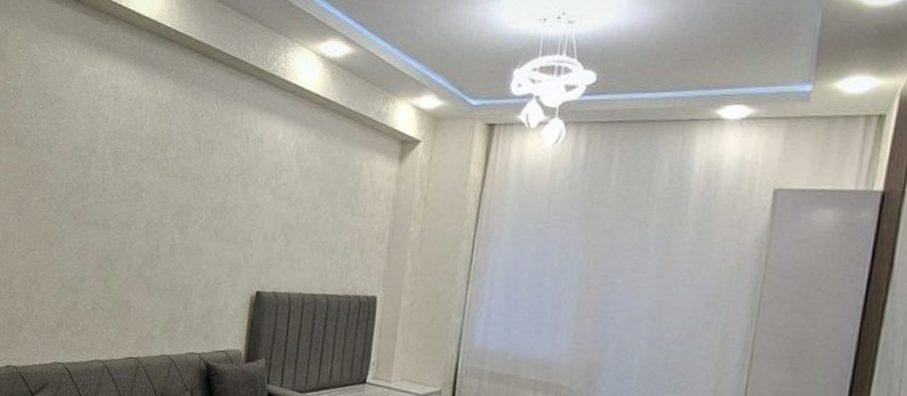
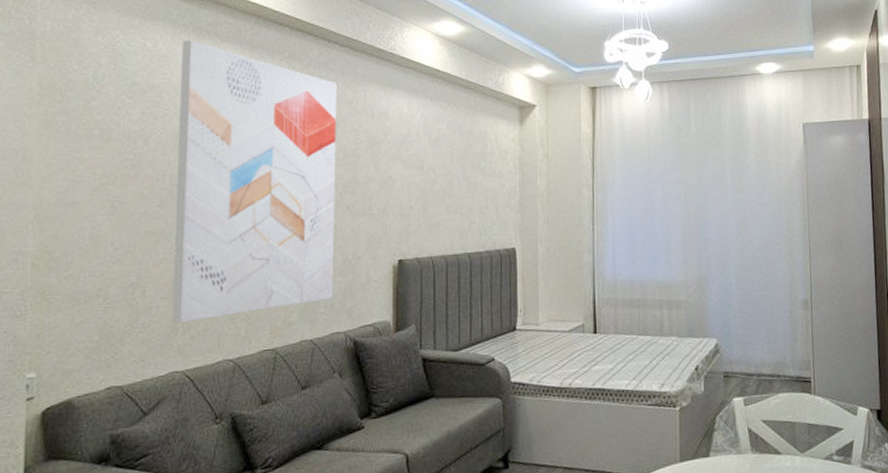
wall art: none [58,54,218,321] -> present [171,40,338,324]

